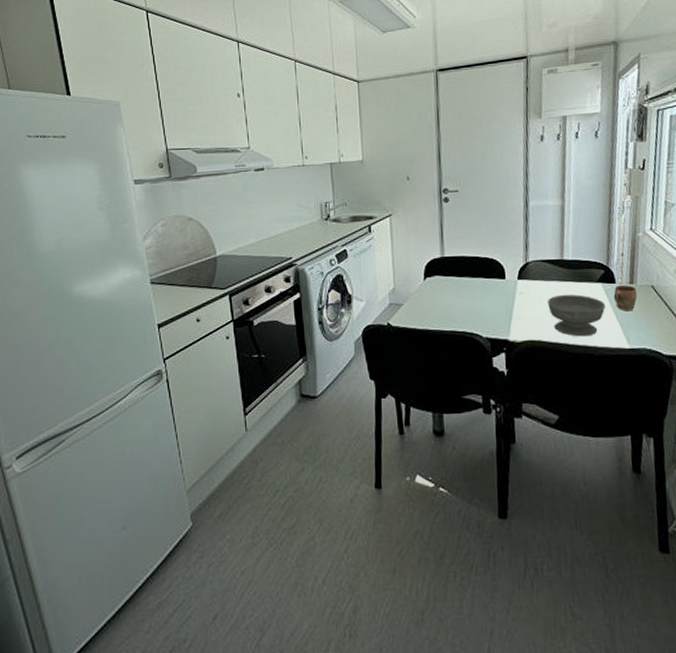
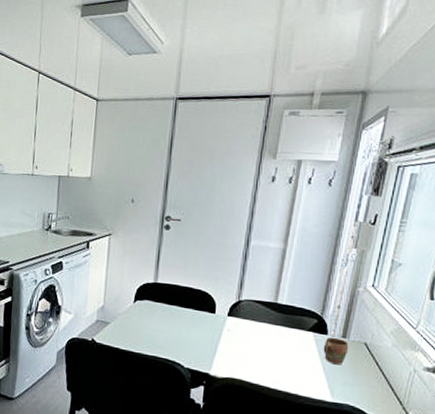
bowl: present [548,294,605,337] -> none [254,337,313,384]

